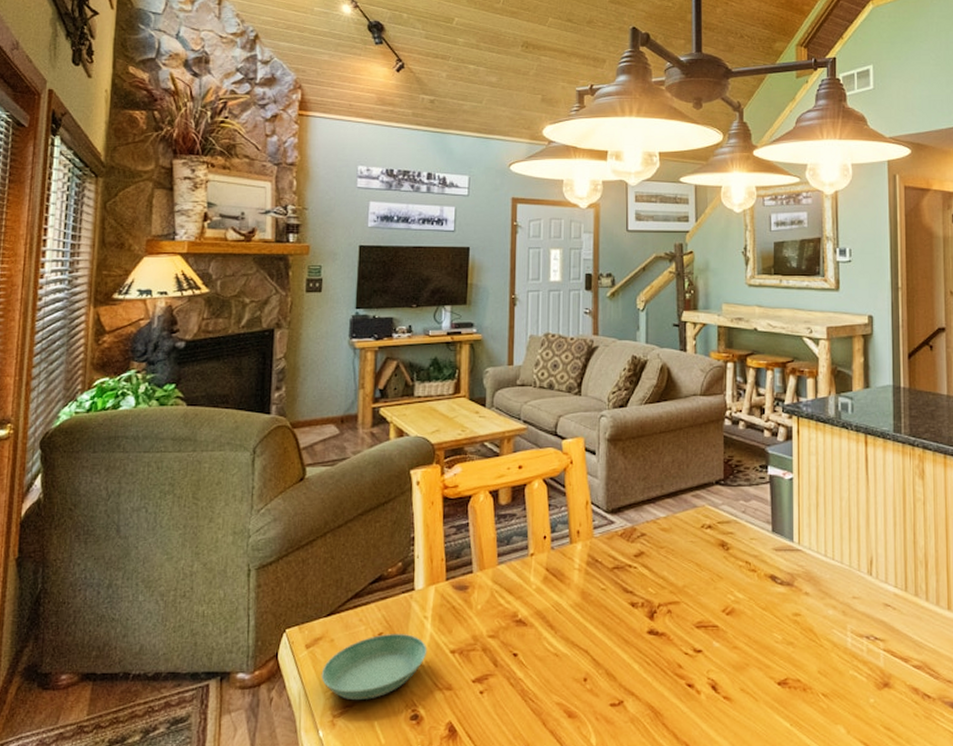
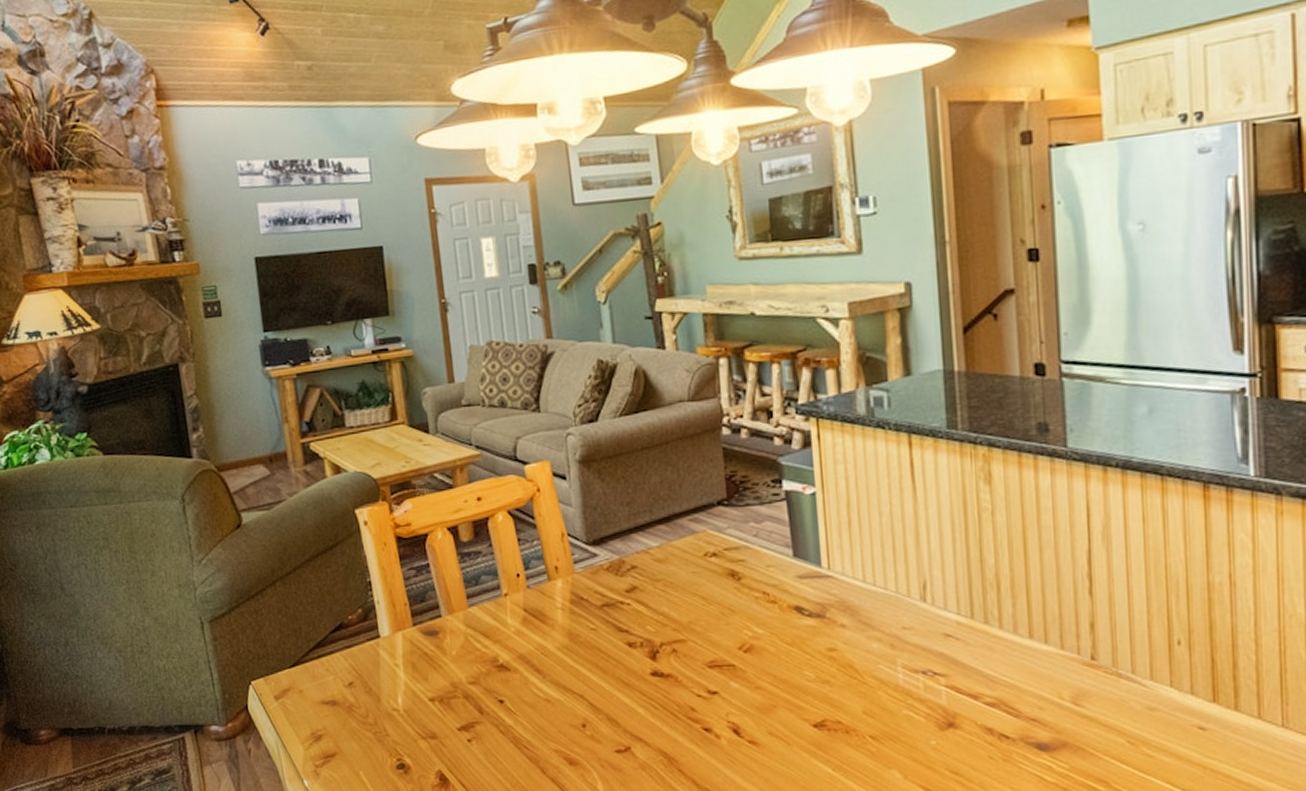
saucer: present [321,634,428,701] -> none [295,683,404,751]

